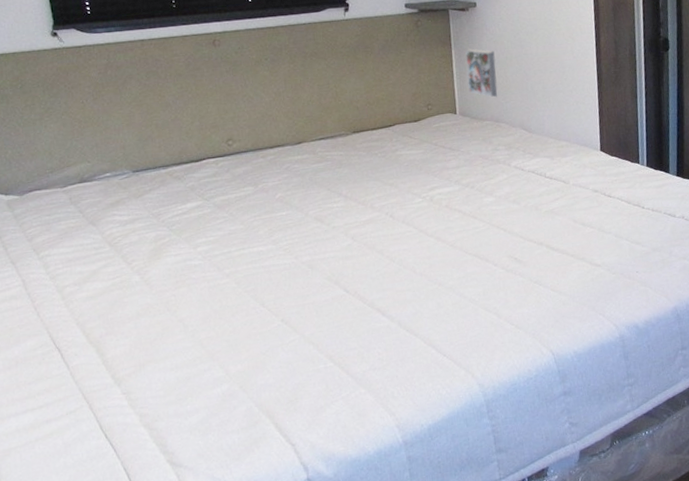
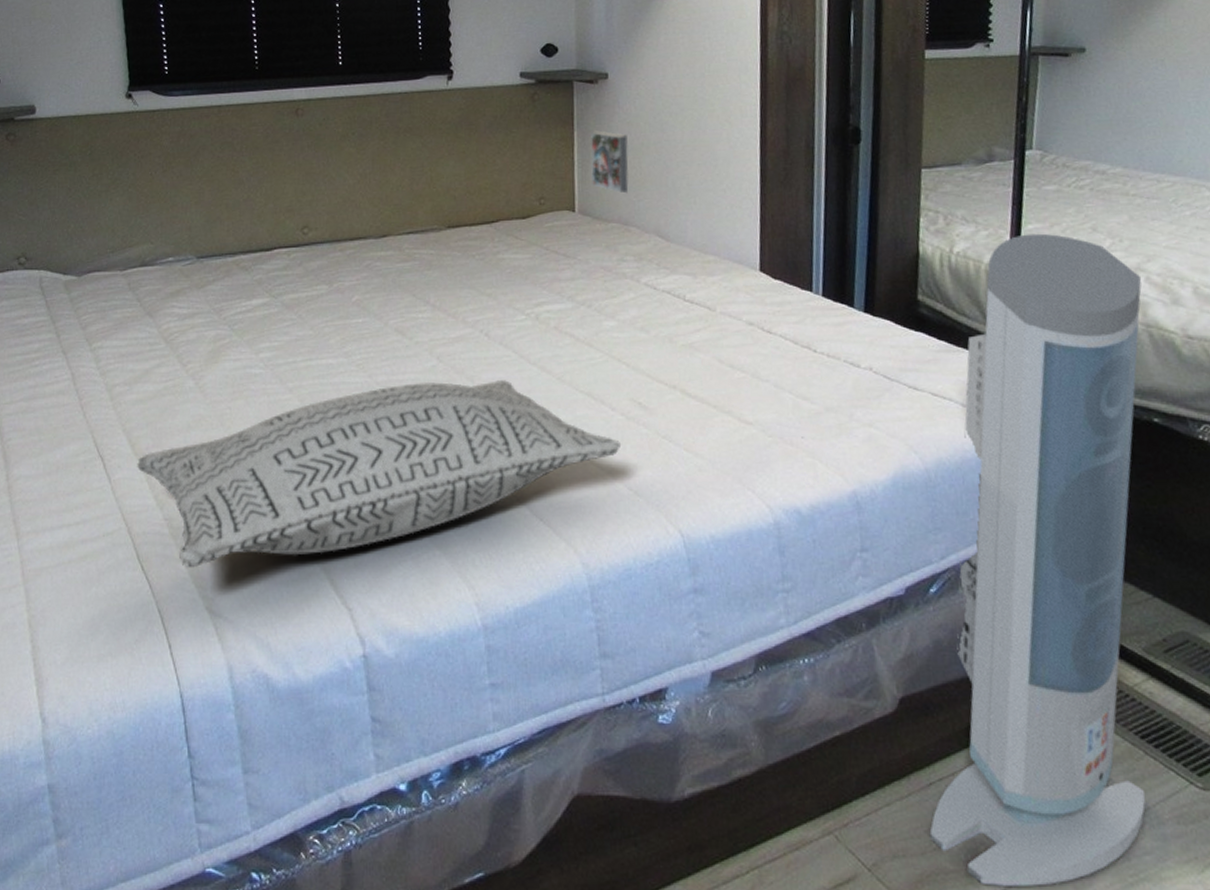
pillow: none [93,250,503,431] -> present [137,380,620,568]

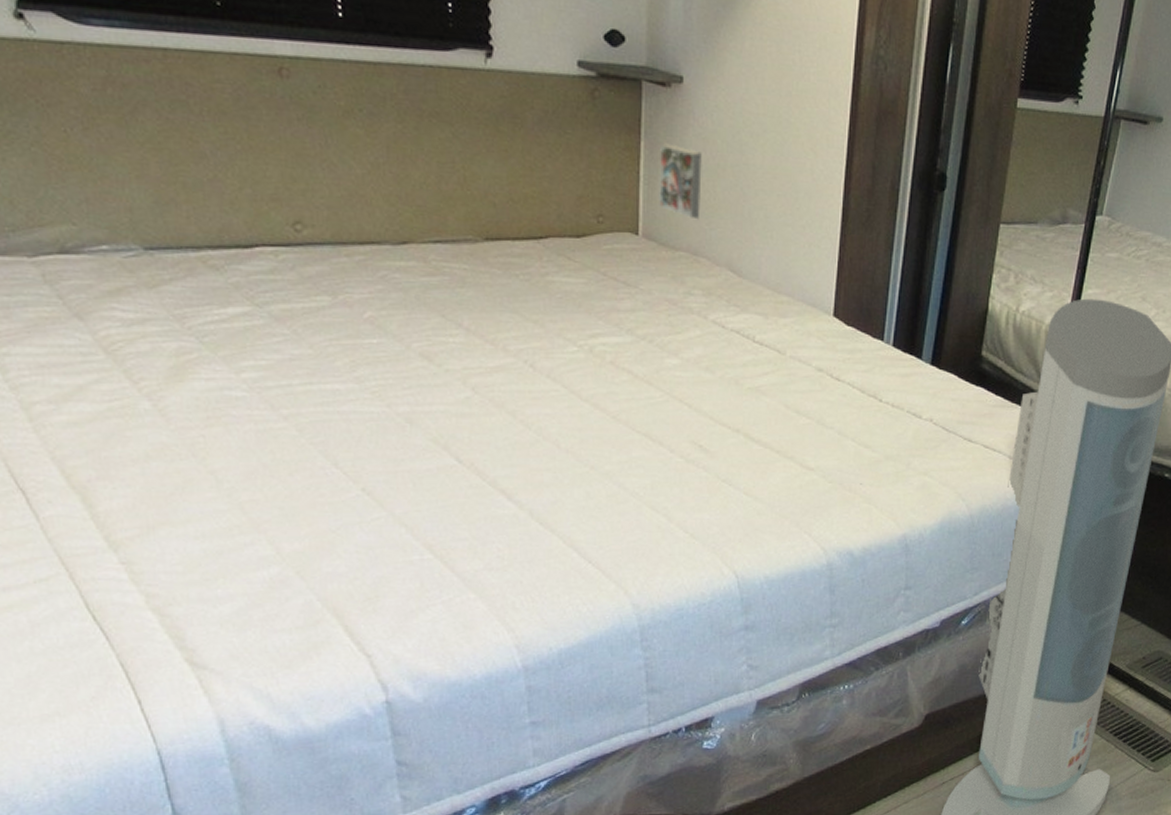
pillow: present [137,380,620,568] -> none [76,416,678,618]

